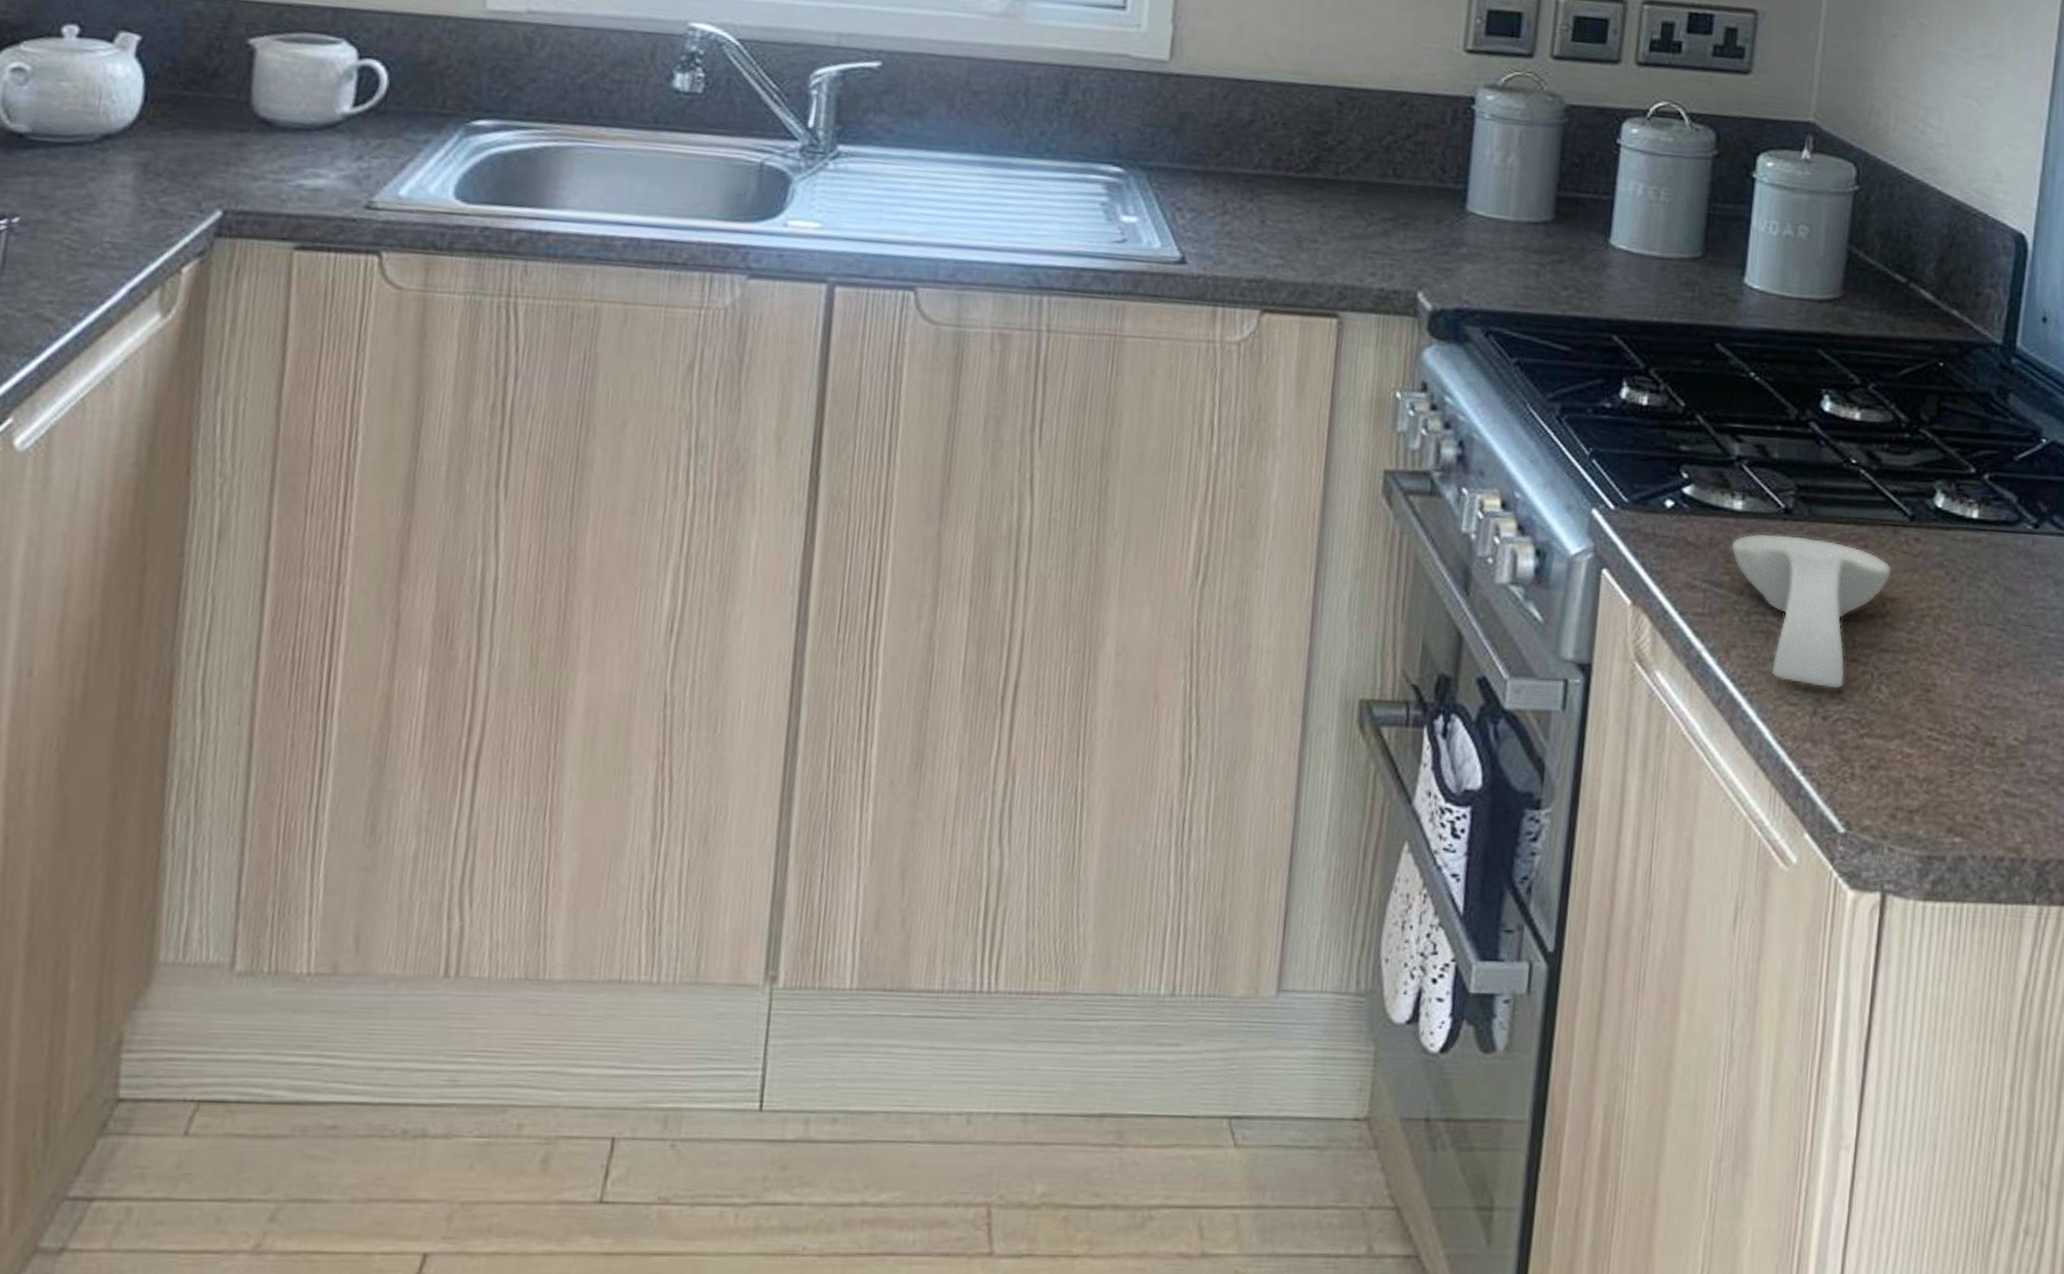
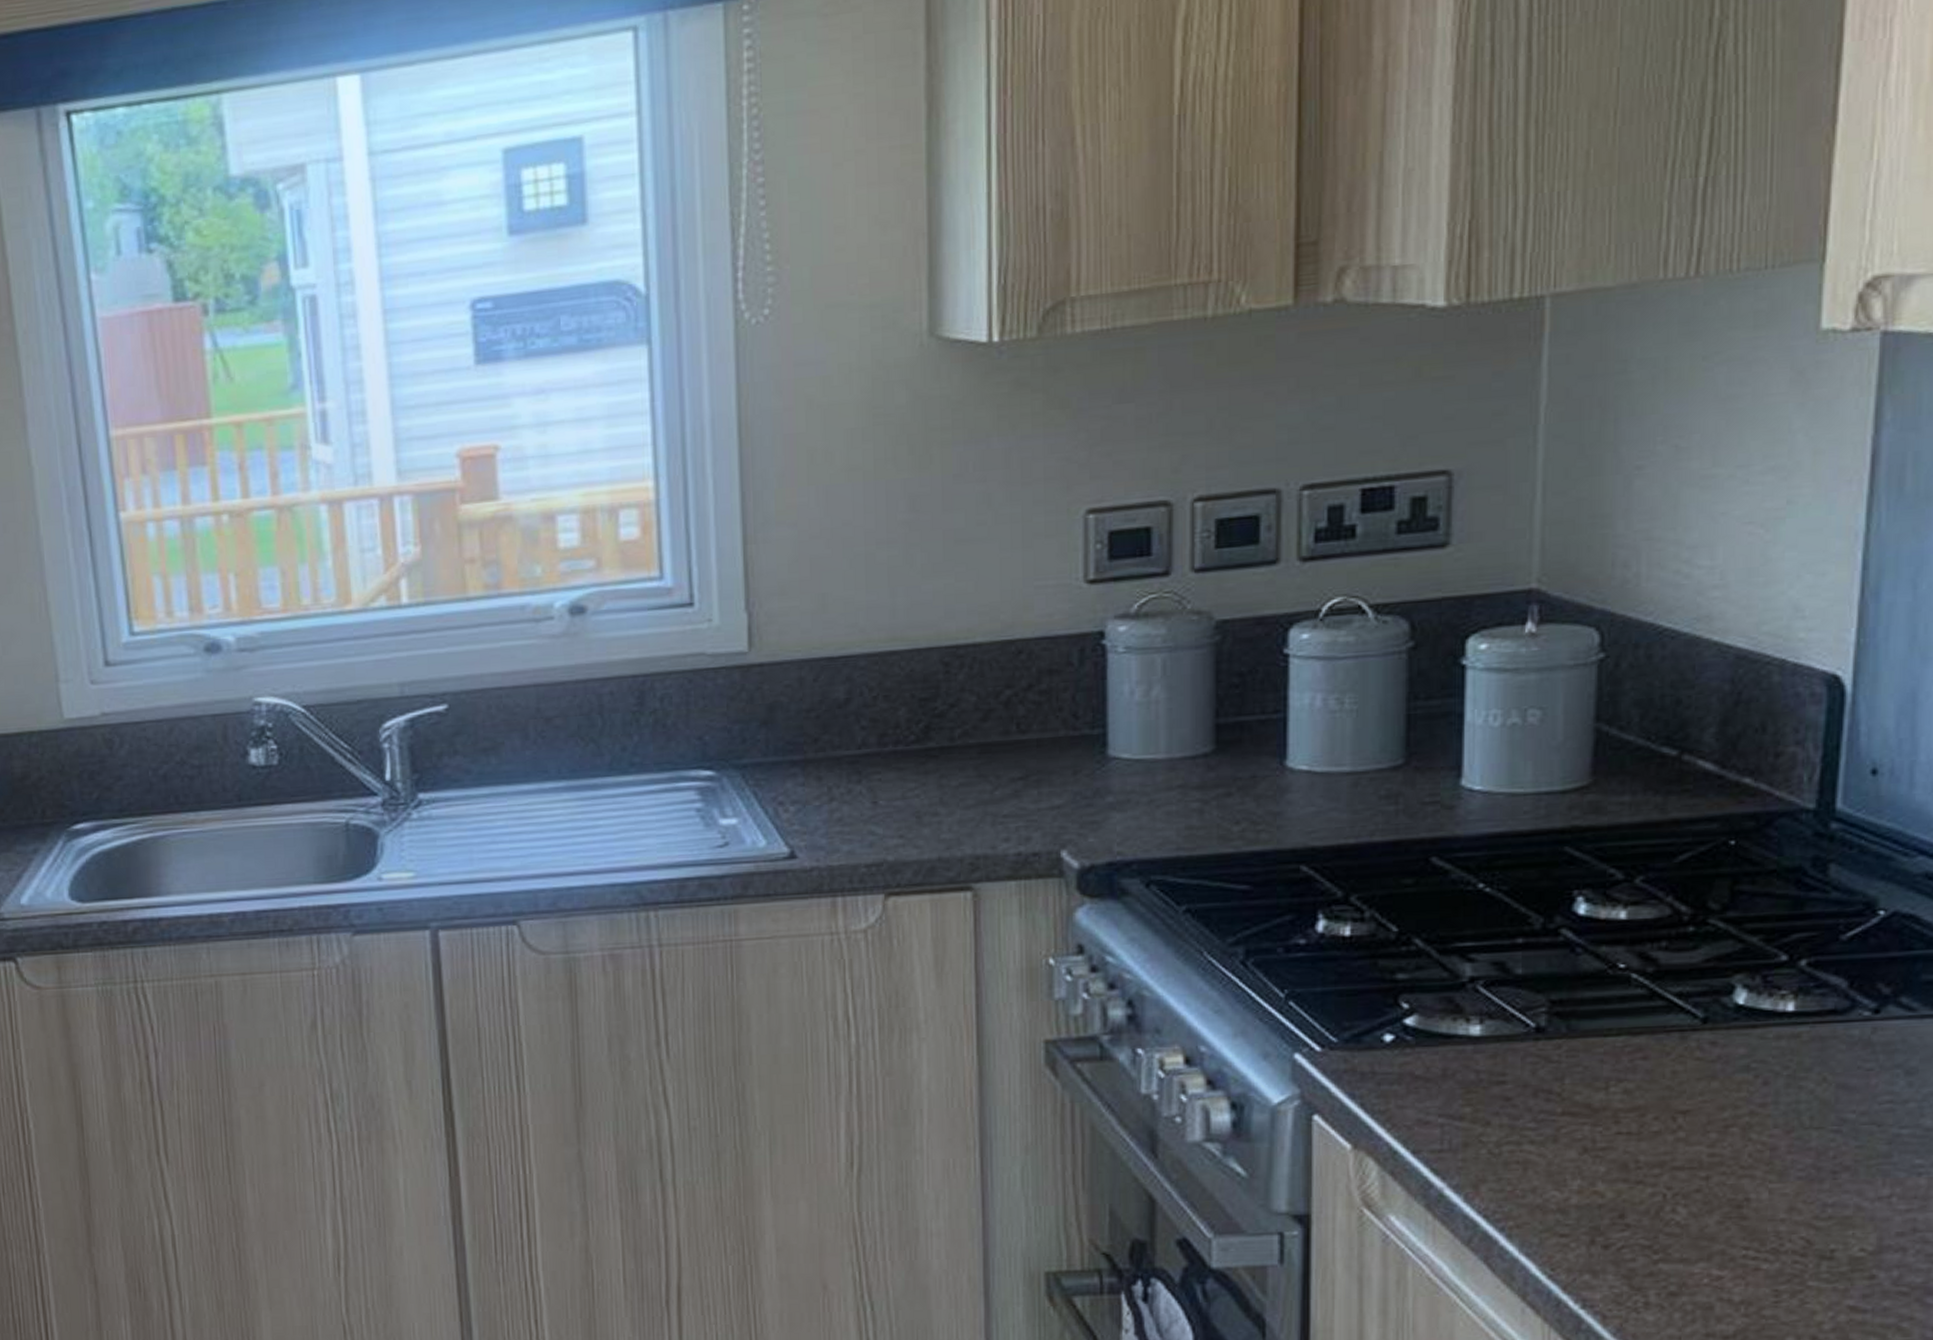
spoon rest: present [1731,533,1892,689] -> none [1470,1055,1682,1215]

